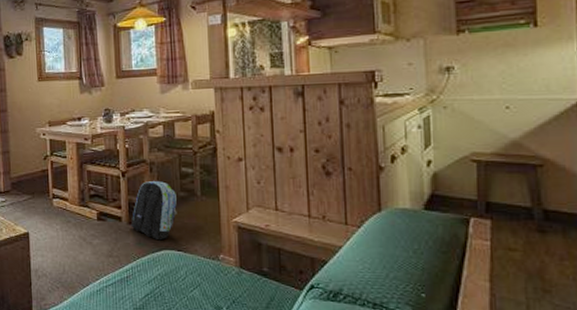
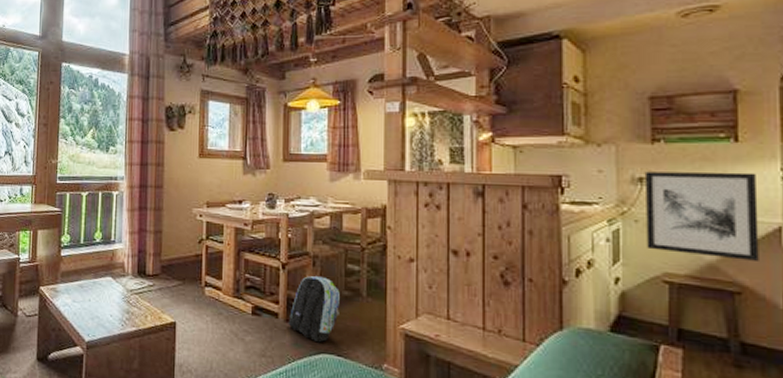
wall art: none [451,54,559,136] -> present [644,171,759,261]

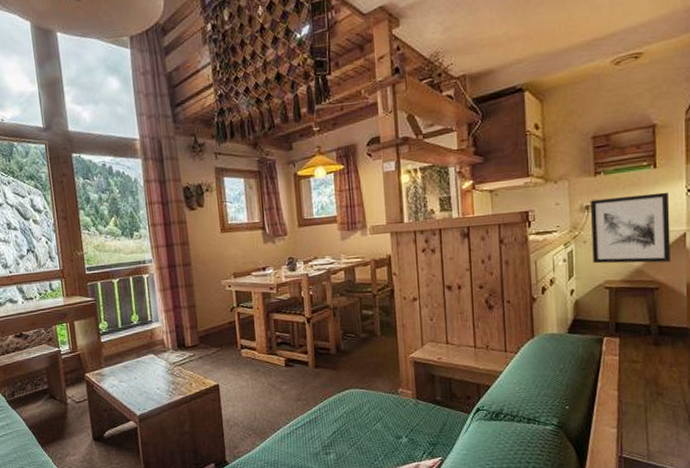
backpack: present [288,276,340,343] -> none [317,325,360,381]

